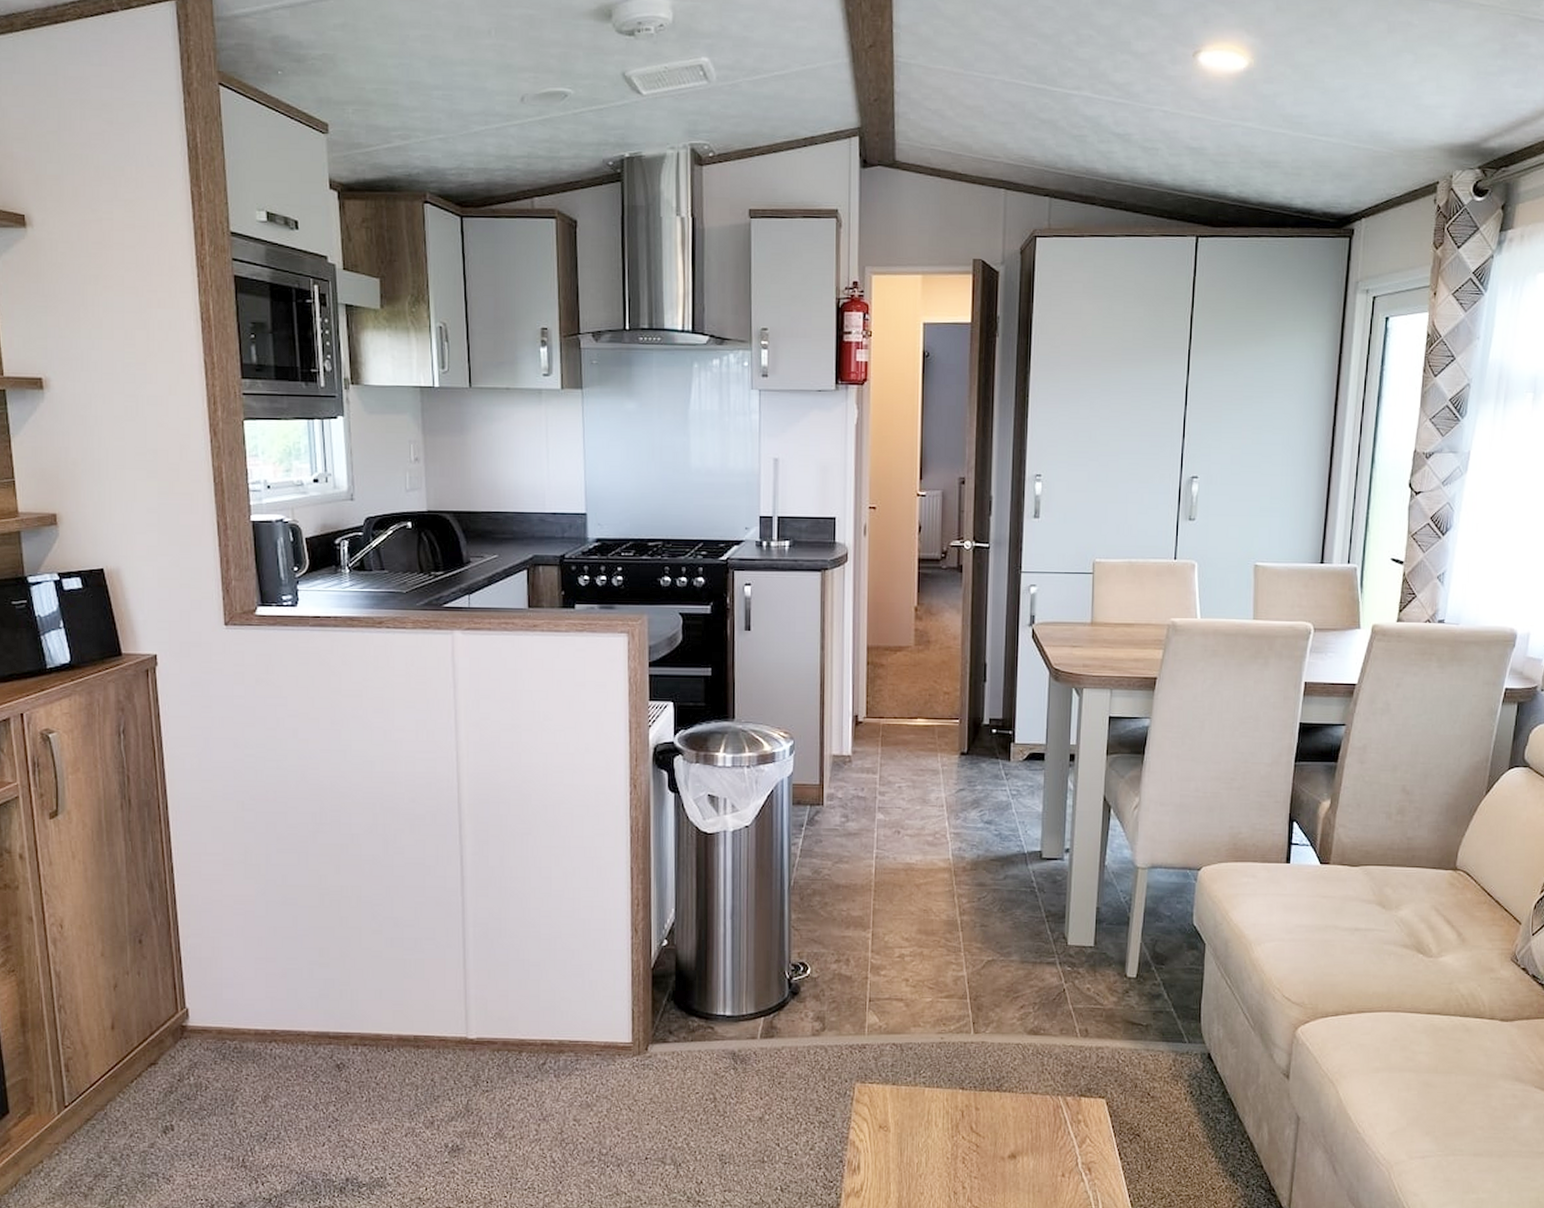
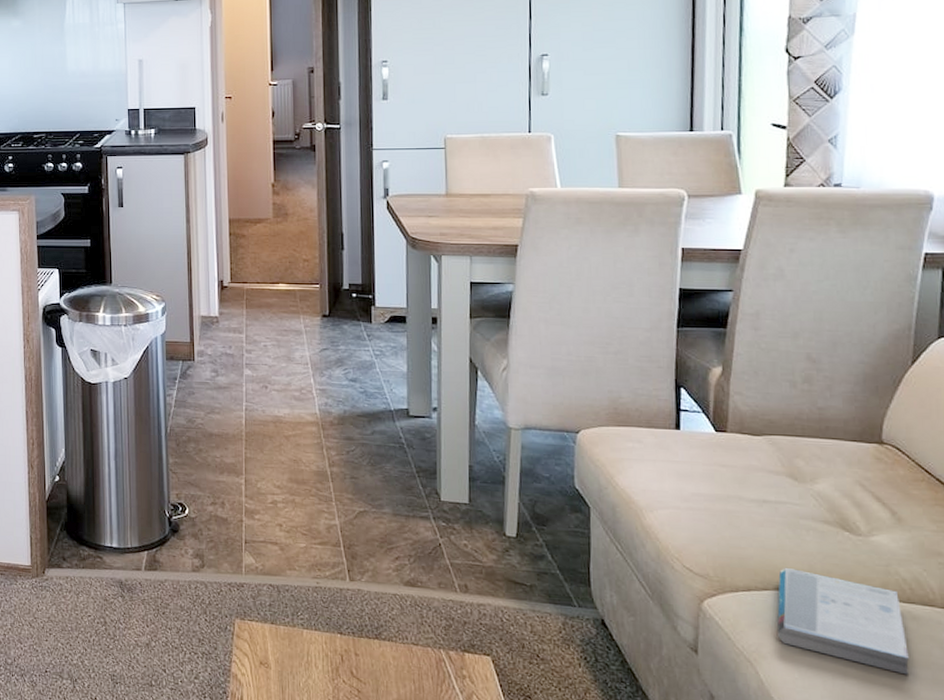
book: none [1356,990,1460,1082] -> present [777,567,909,675]

